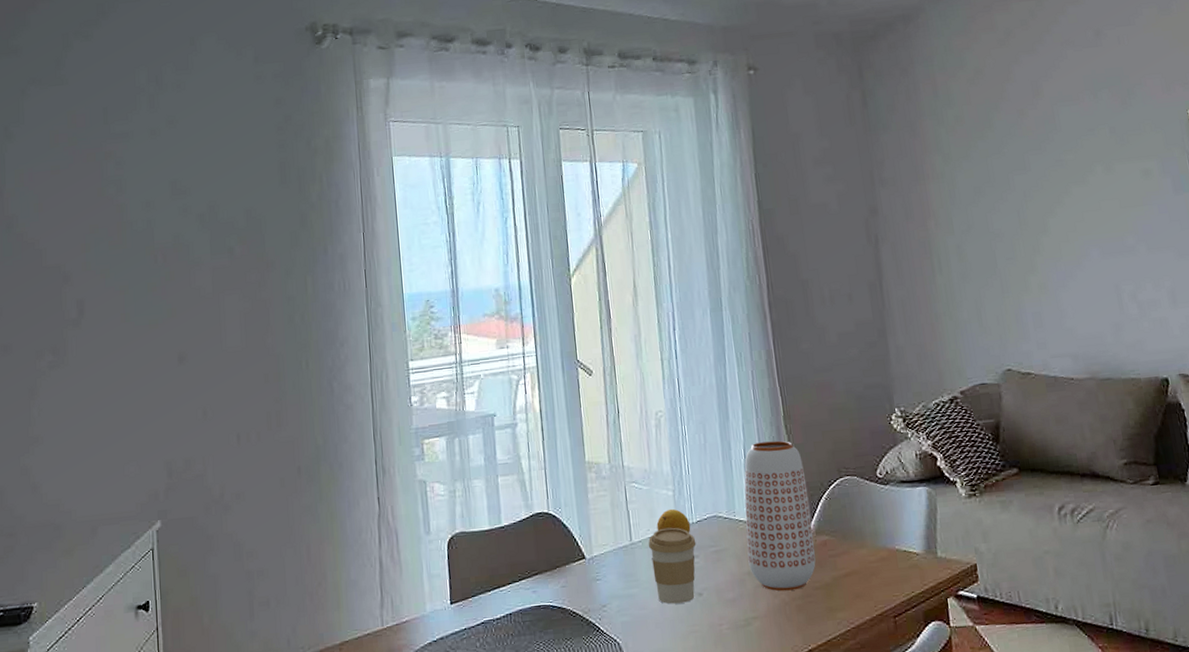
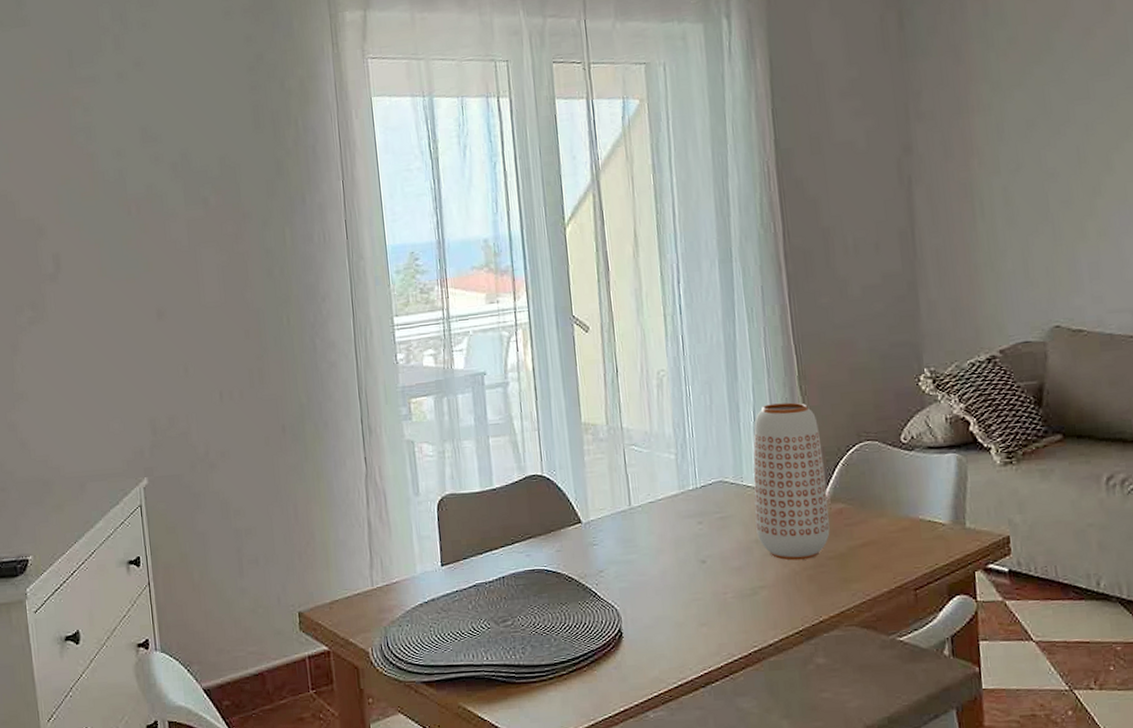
coffee cup: present [648,527,696,604] -> none [648,492,700,571]
fruit: present [656,508,691,533] -> none [657,473,695,498]

